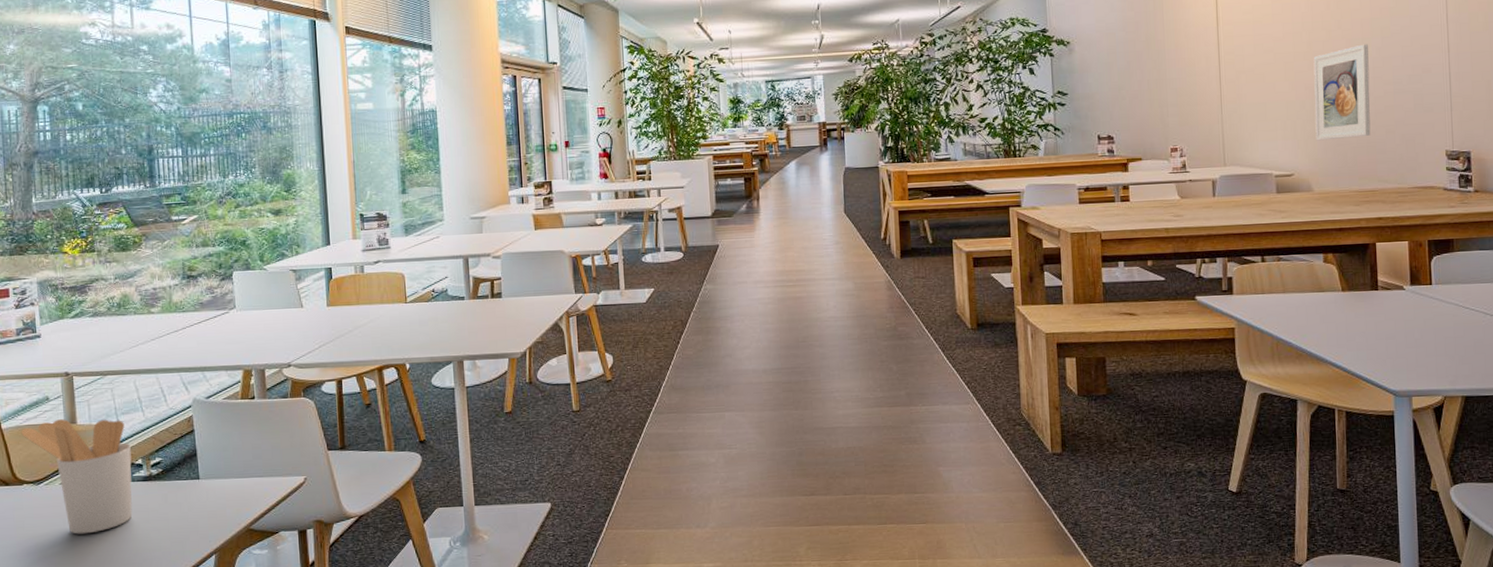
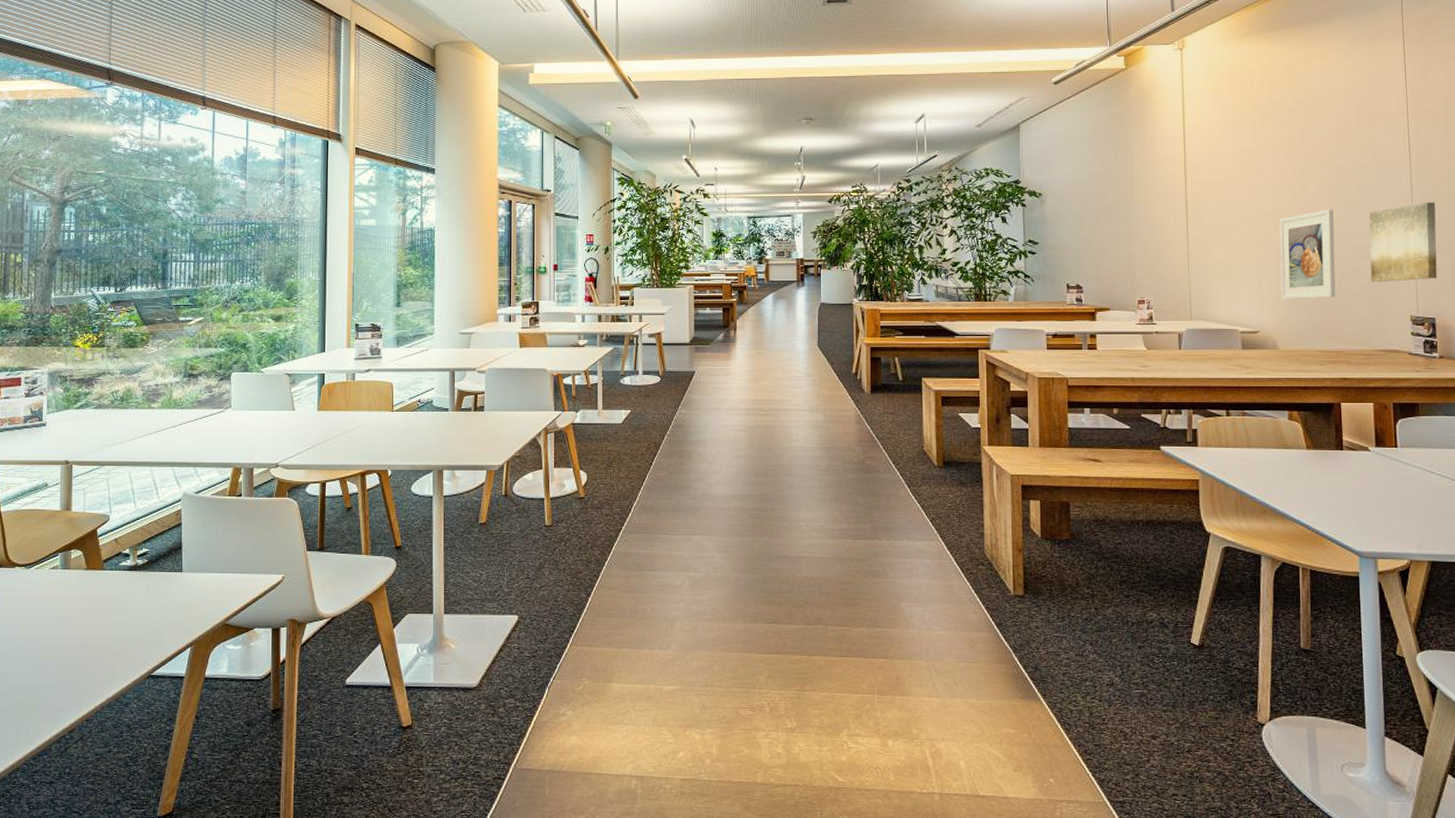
utensil holder: present [21,419,133,534] -> none [18,506,120,619]
wall art: none [1404,32,1473,118] -> present [1369,202,1437,282]

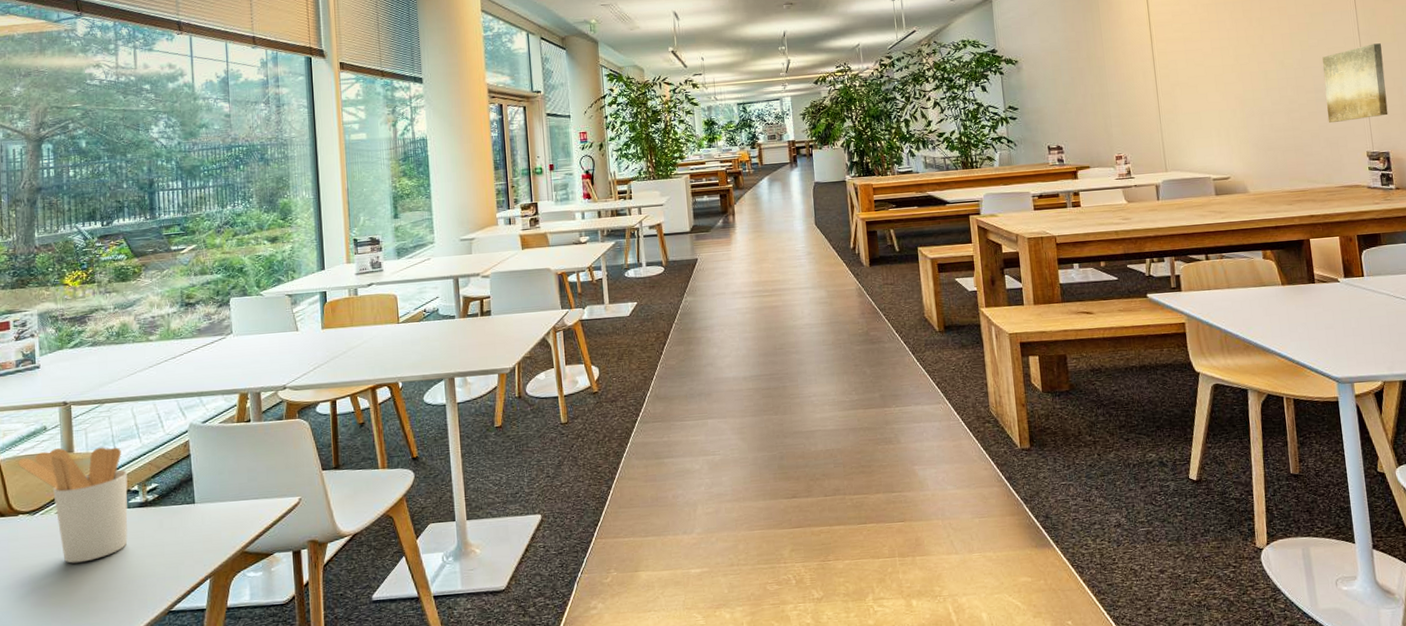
utensil holder: none [18,506,120,619] -> present [18,447,128,564]
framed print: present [1279,209,1336,300] -> none [1240,56,1298,146]

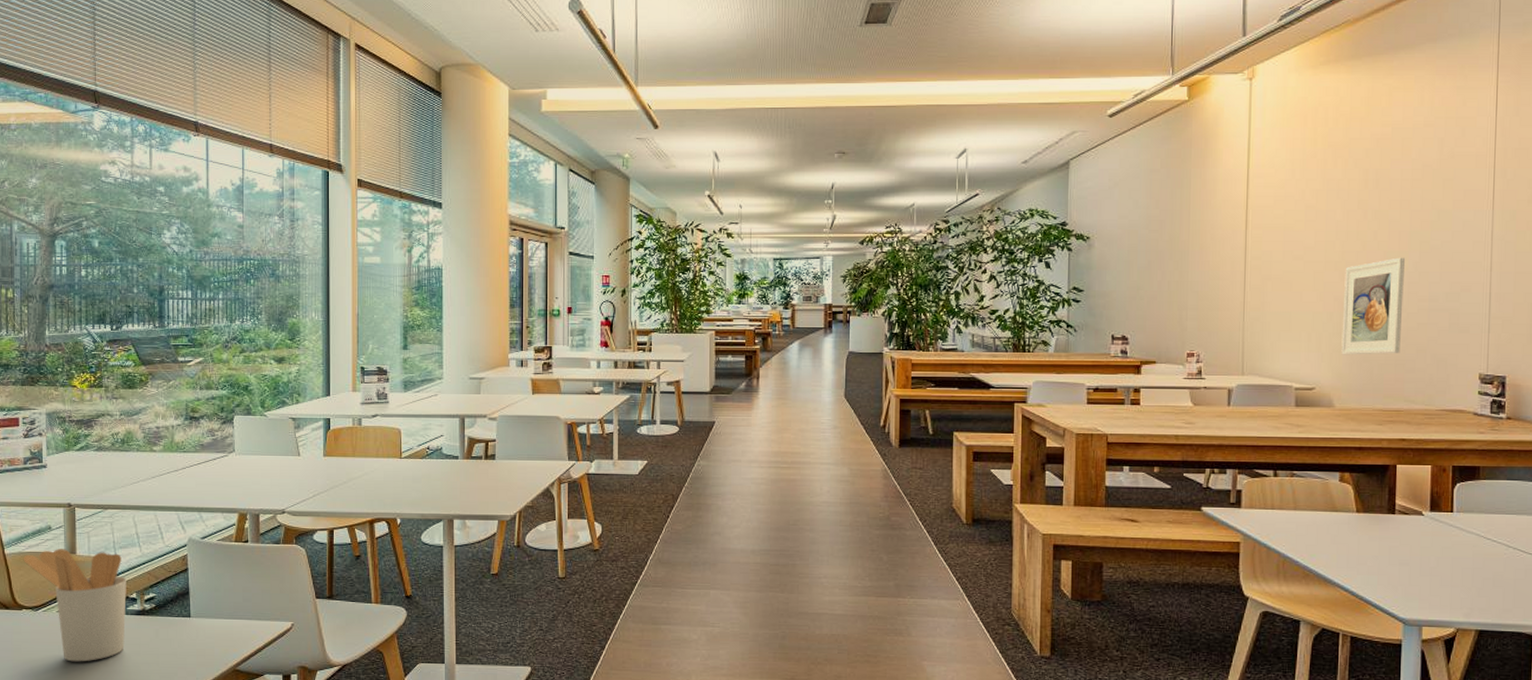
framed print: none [1240,56,1298,146] -> present [1341,257,1405,355]
wall art: present [1322,43,1388,123] -> none [1439,251,1518,337]

